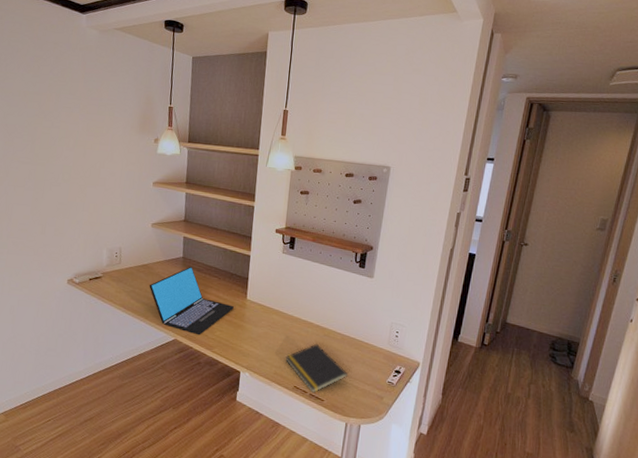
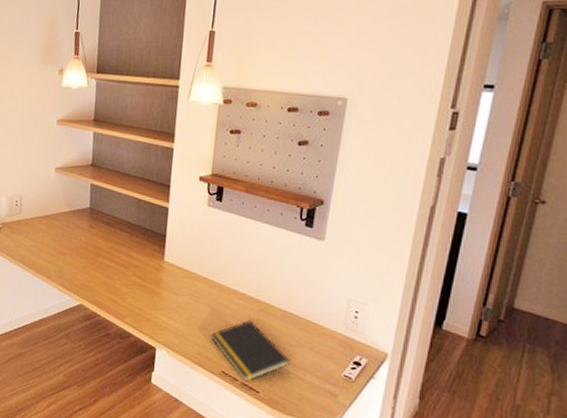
laptop: present [149,266,234,336] -> none [52,218,149,302]

